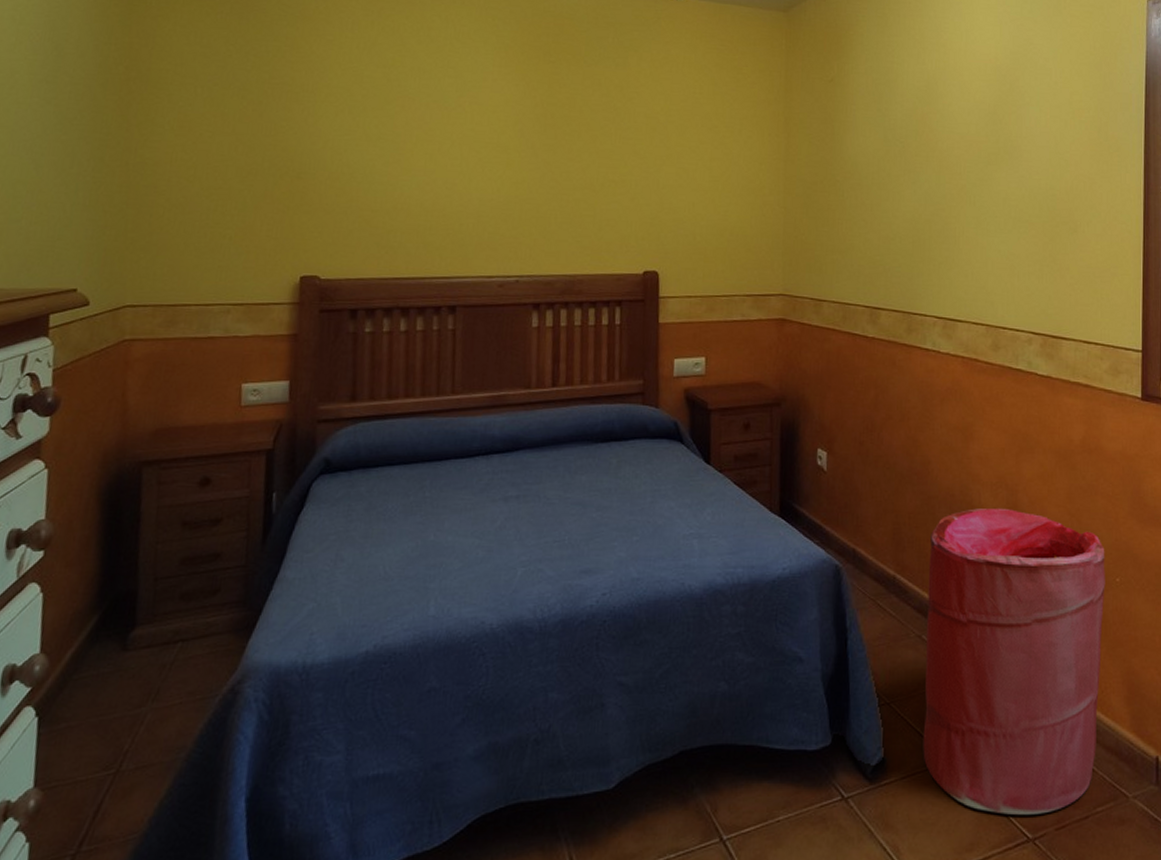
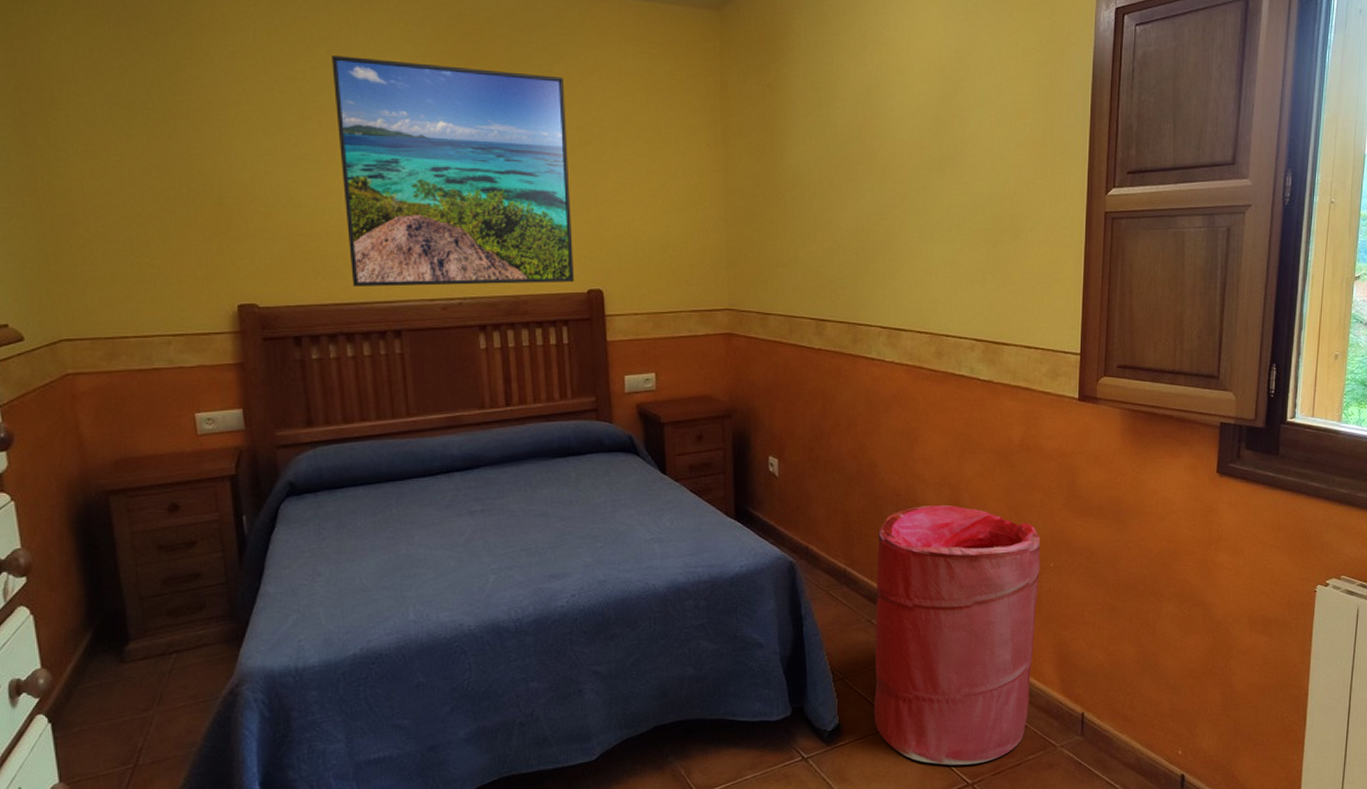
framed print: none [414,46,636,264] -> present [332,56,575,287]

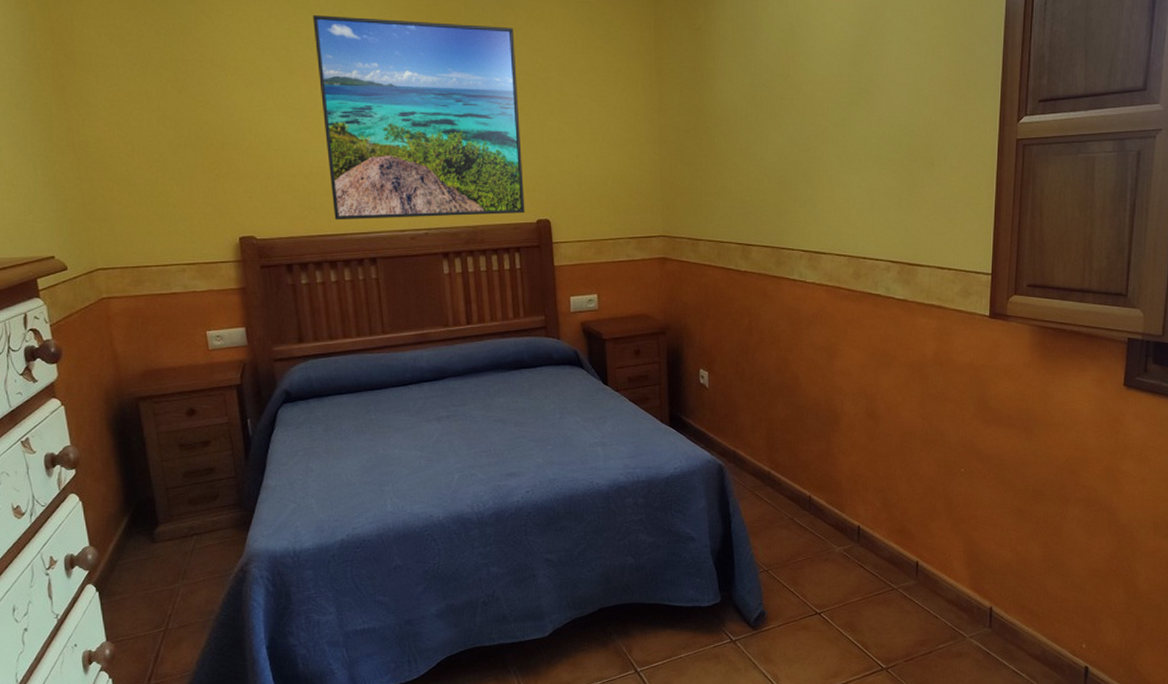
laundry hamper: present [874,505,1041,765] -> none [796,415,952,651]

